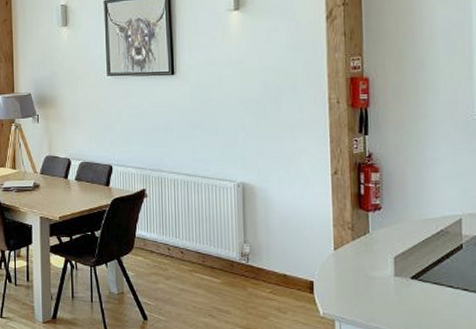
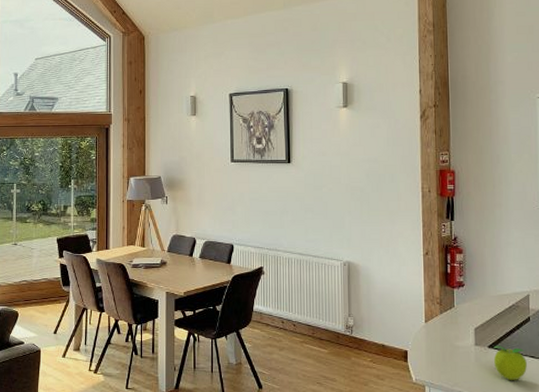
fruit: none [418,277,459,316] -> present [494,346,527,380]

